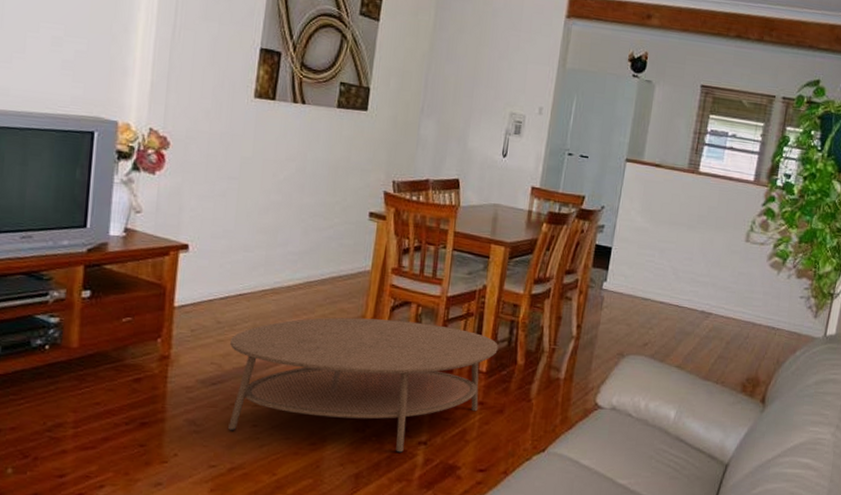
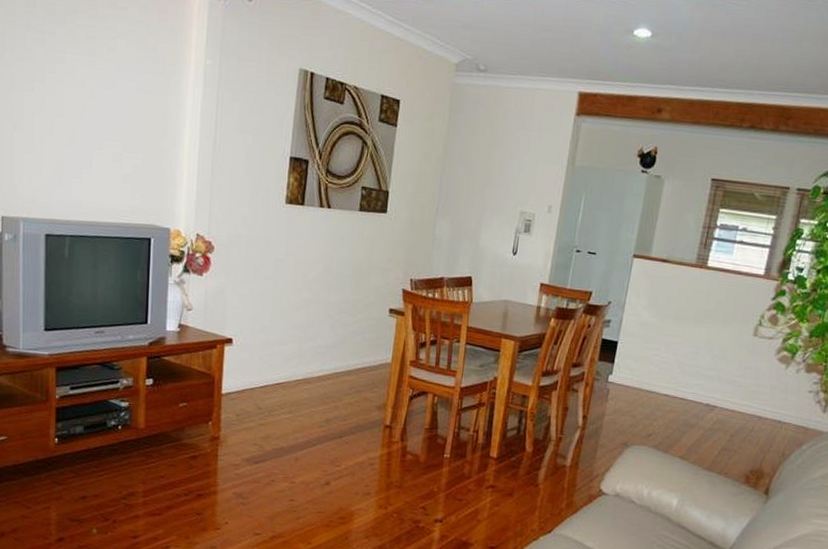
coffee table: present [228,317,498,453] -> none [270,405,508,529]

